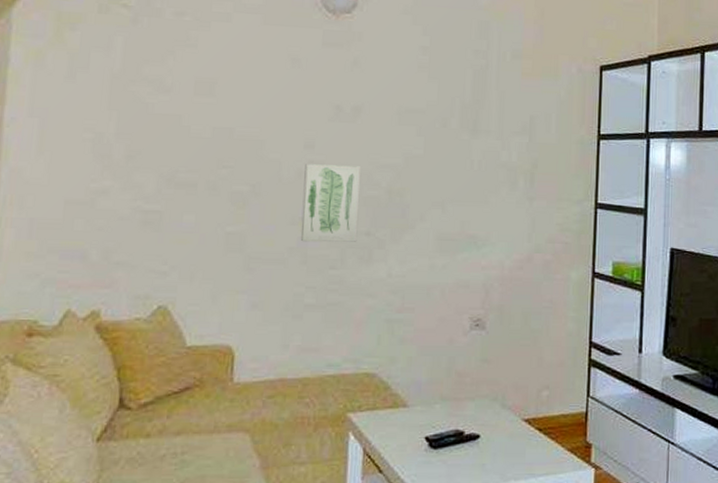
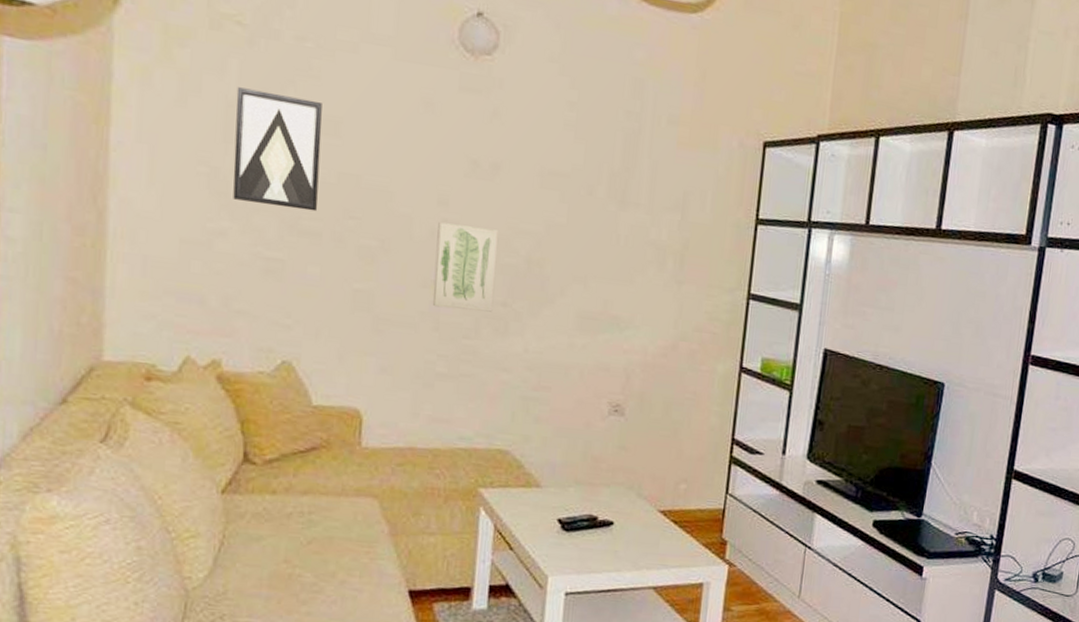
wall art: none [115,60,199,164] -> present [233,87,322,212]

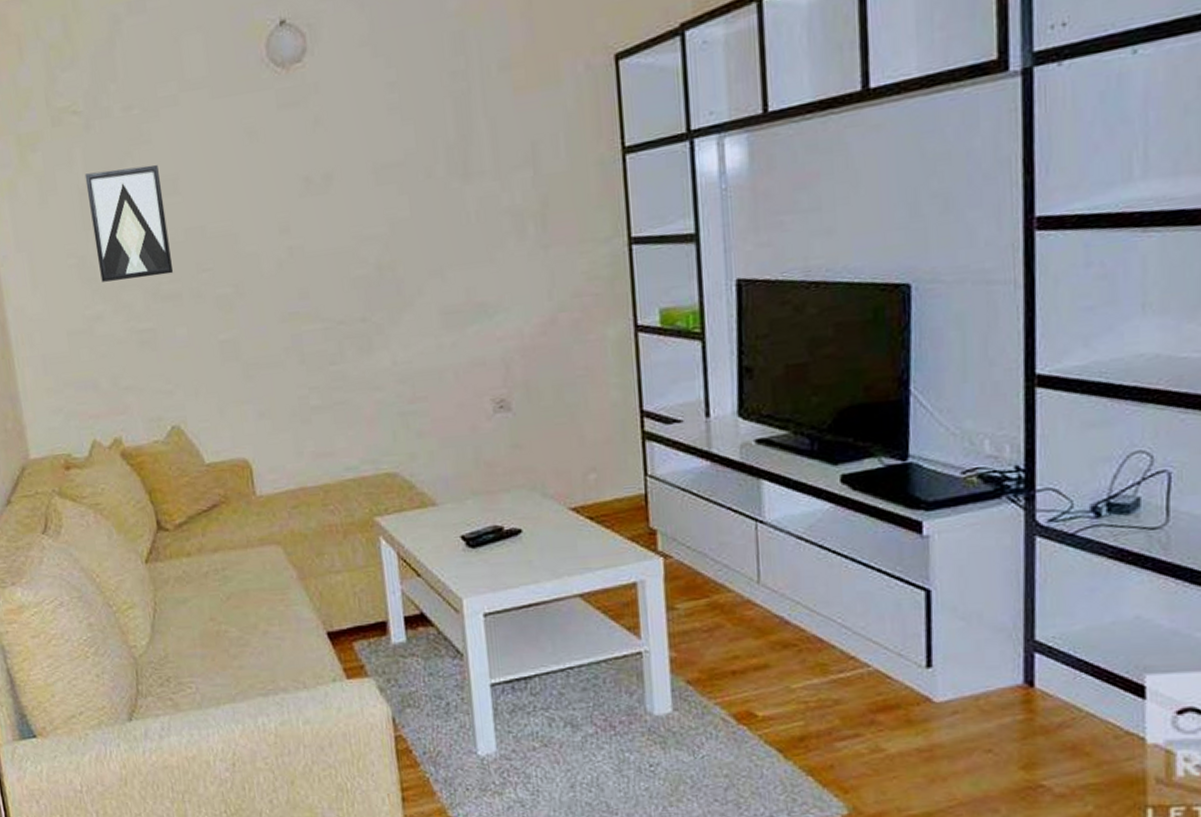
wall art: present [432,222,498,312] -> none [284,243,354,340]

